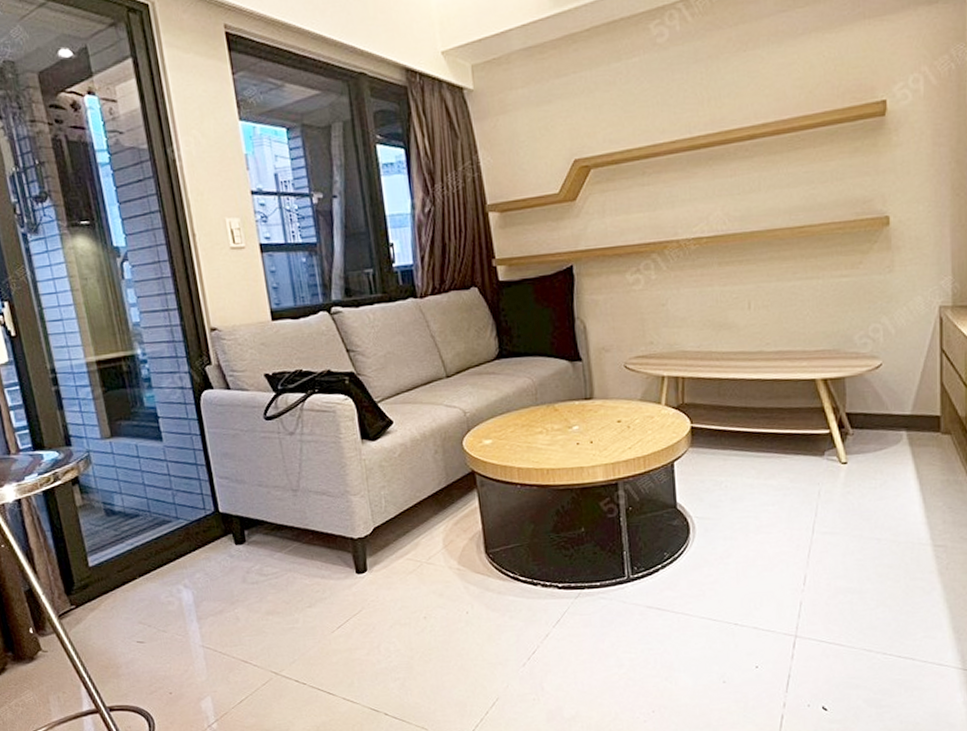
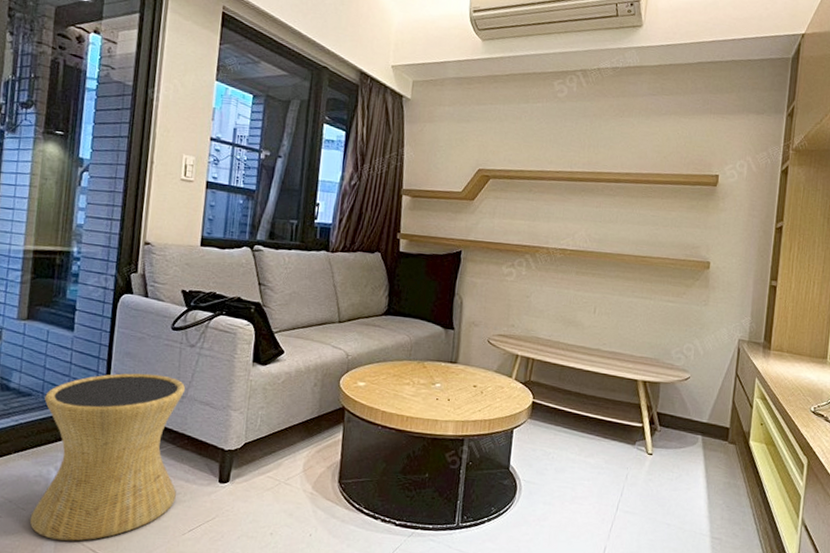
side table: none [153,470,316,657] -> present [29,373,185,541]

